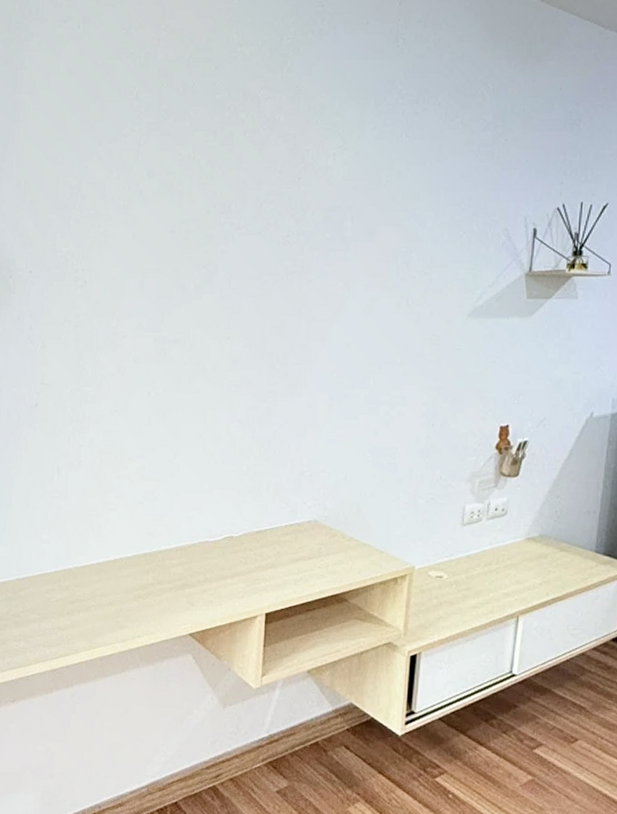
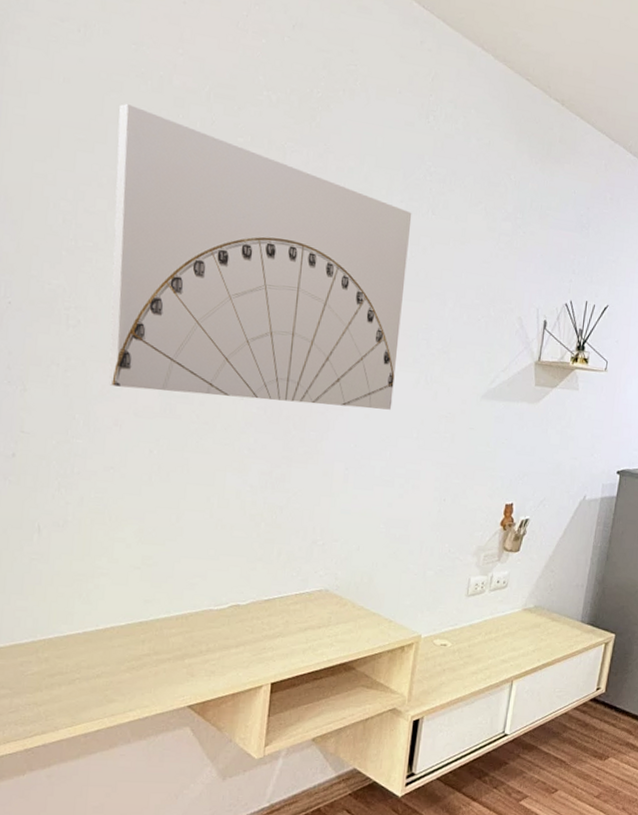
wall art: none [111,82,385,338] -> present [109,103,412,410]

